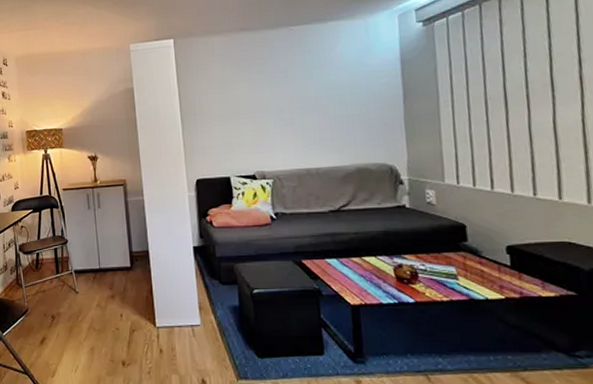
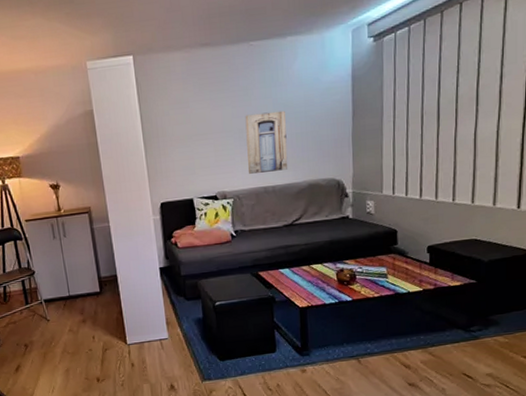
wall art: none [285,92,333,155] -> present [245,110,288,174]

